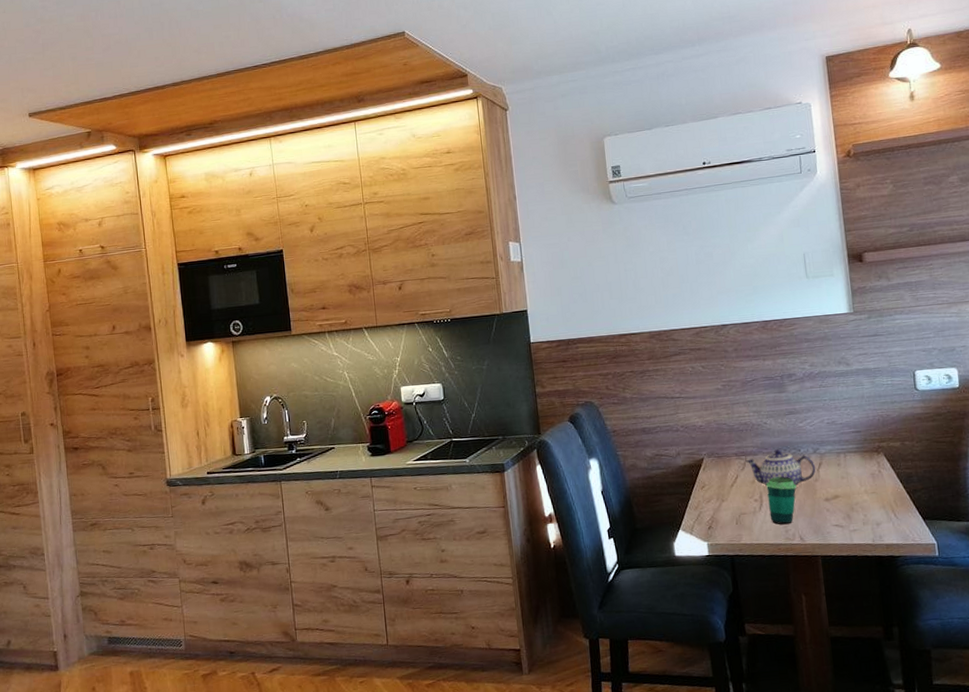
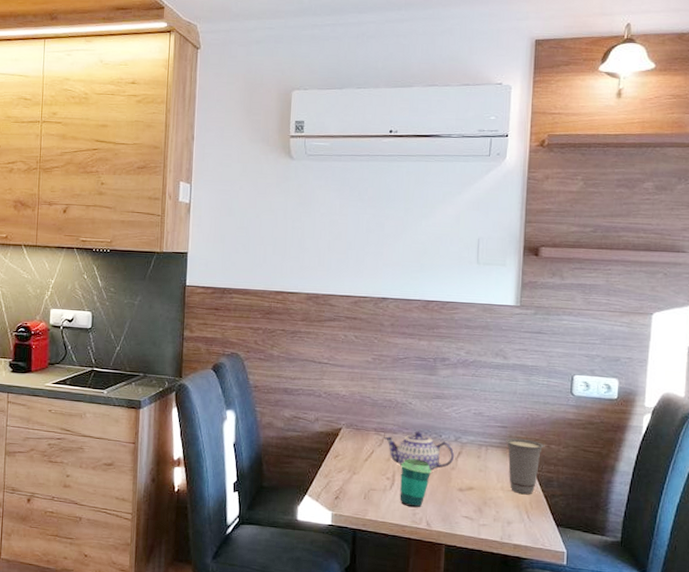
cup: none [861,440,900,494] -> present [506,438,545,494]

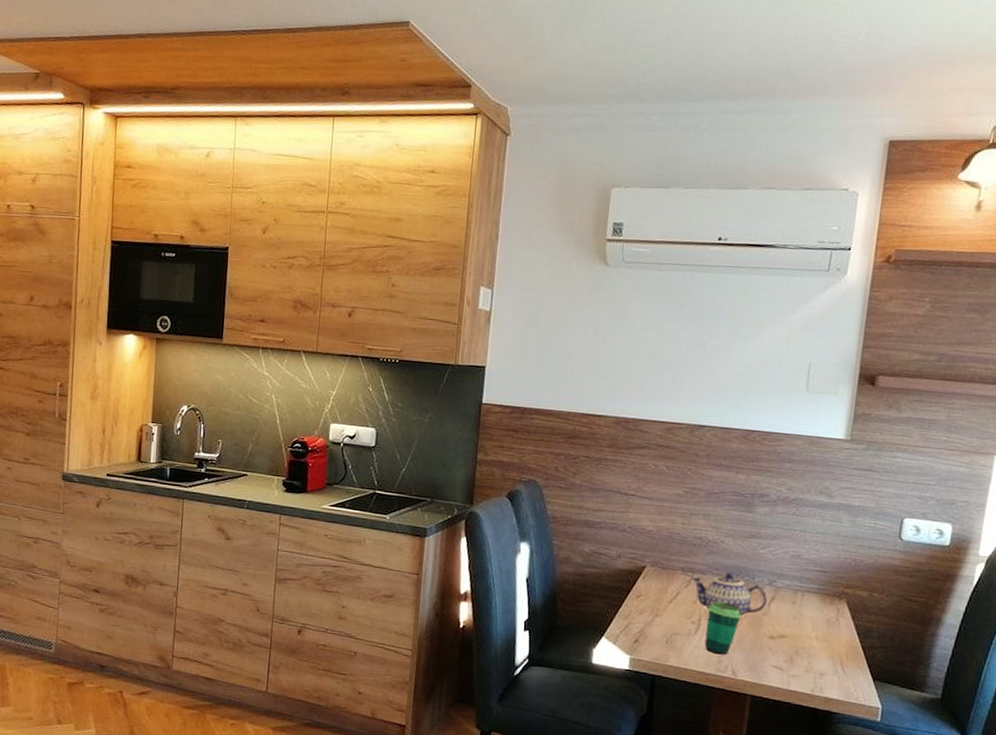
cup: present [506,438,545,494] -> none [824,583,867,645]

